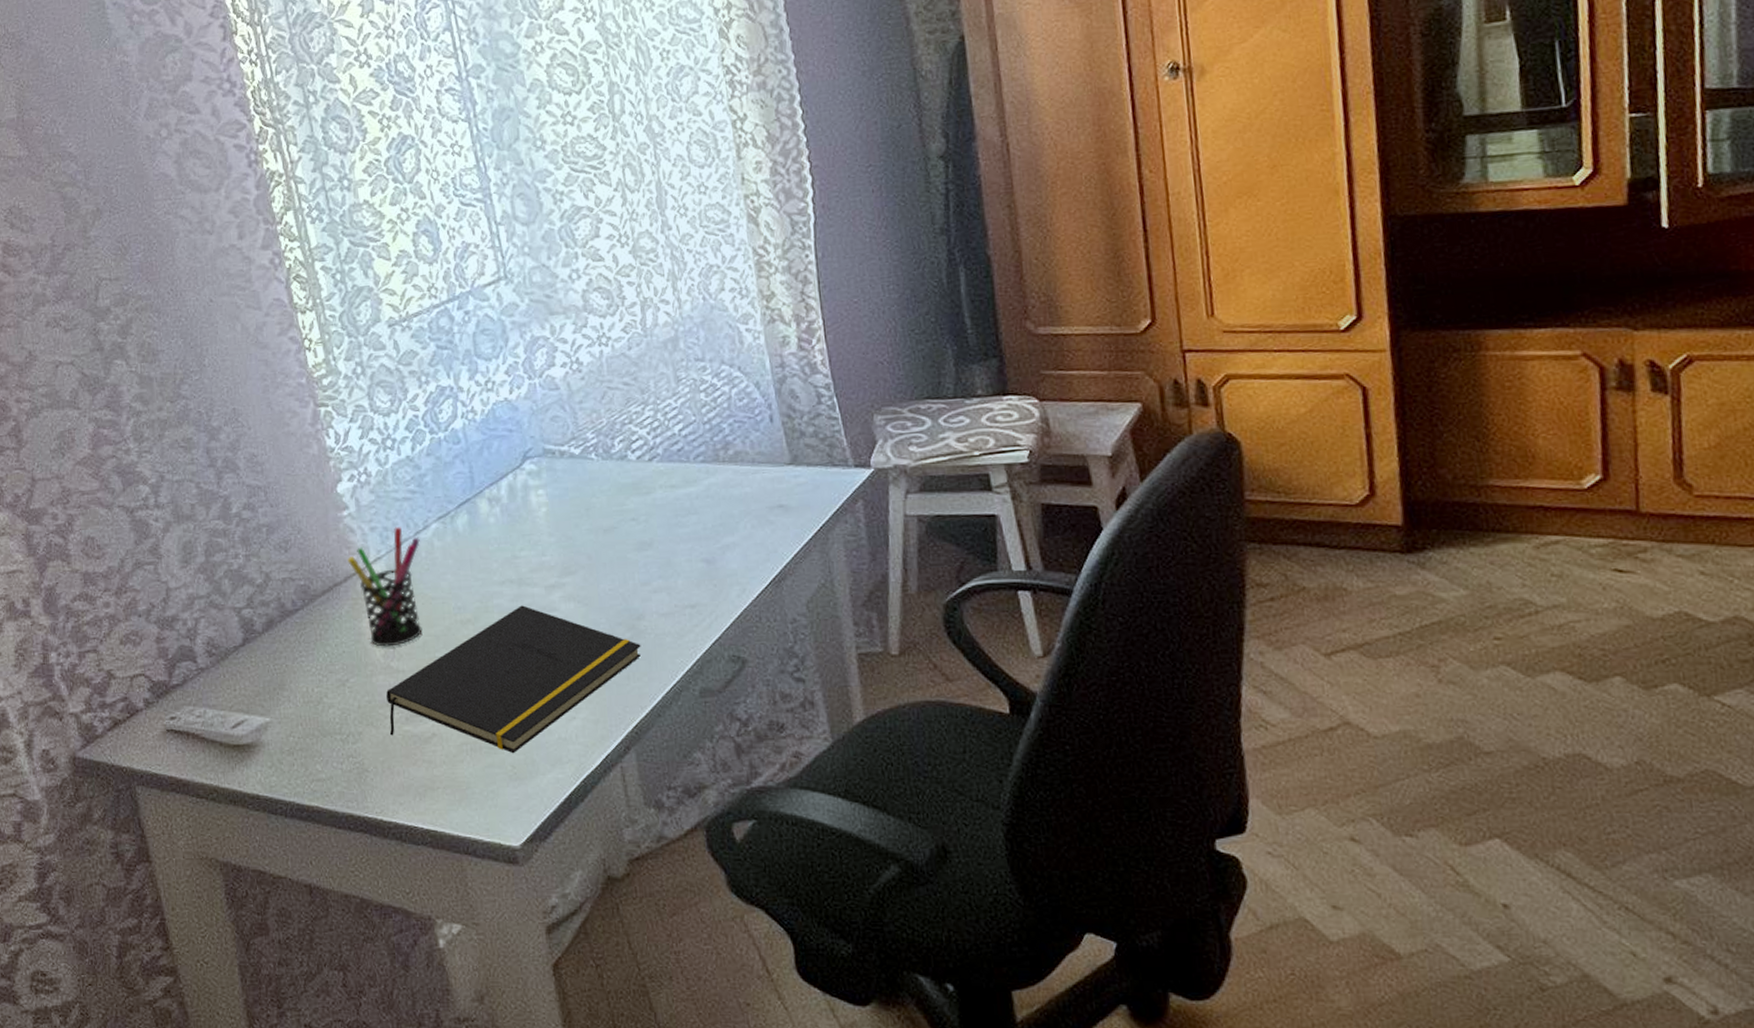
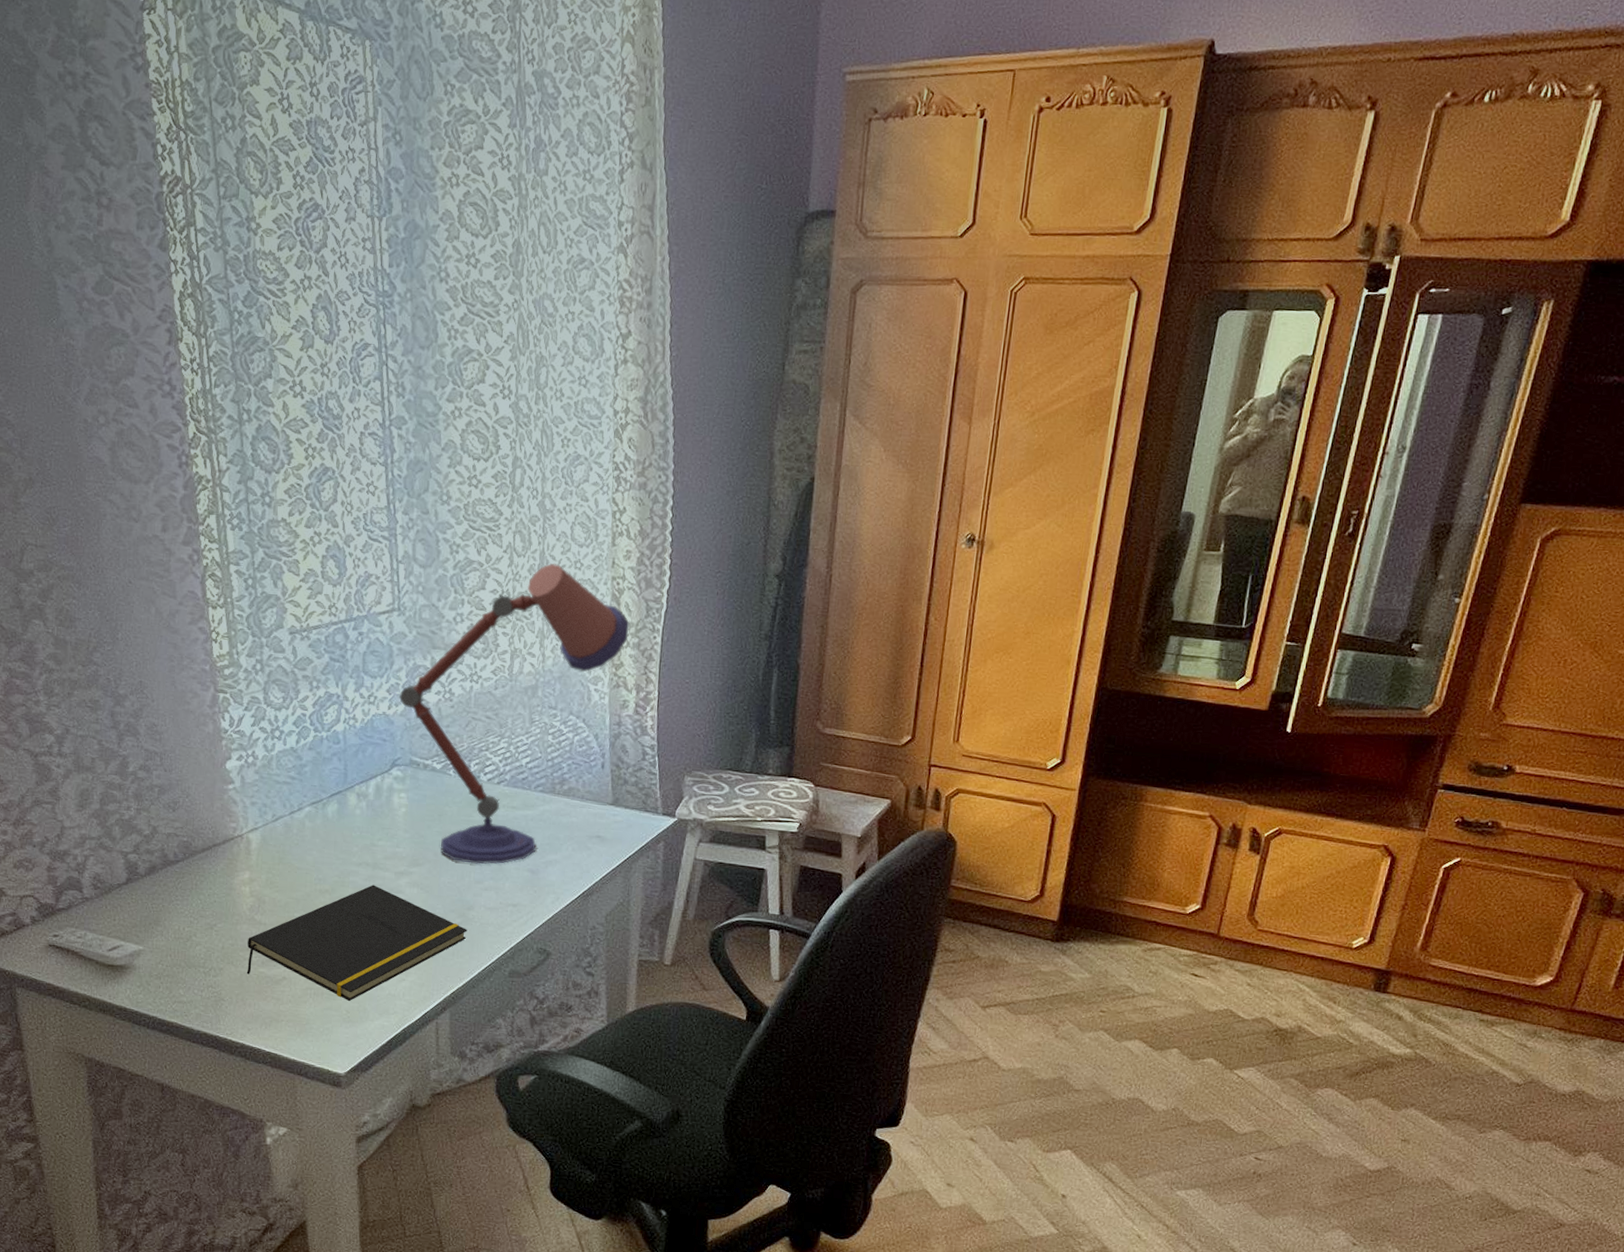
pen holder: present [346,527,423,647] -> none [227,805,293,903]
desk lamp: none [519,192,775,563] -> present [398,563,630,864]

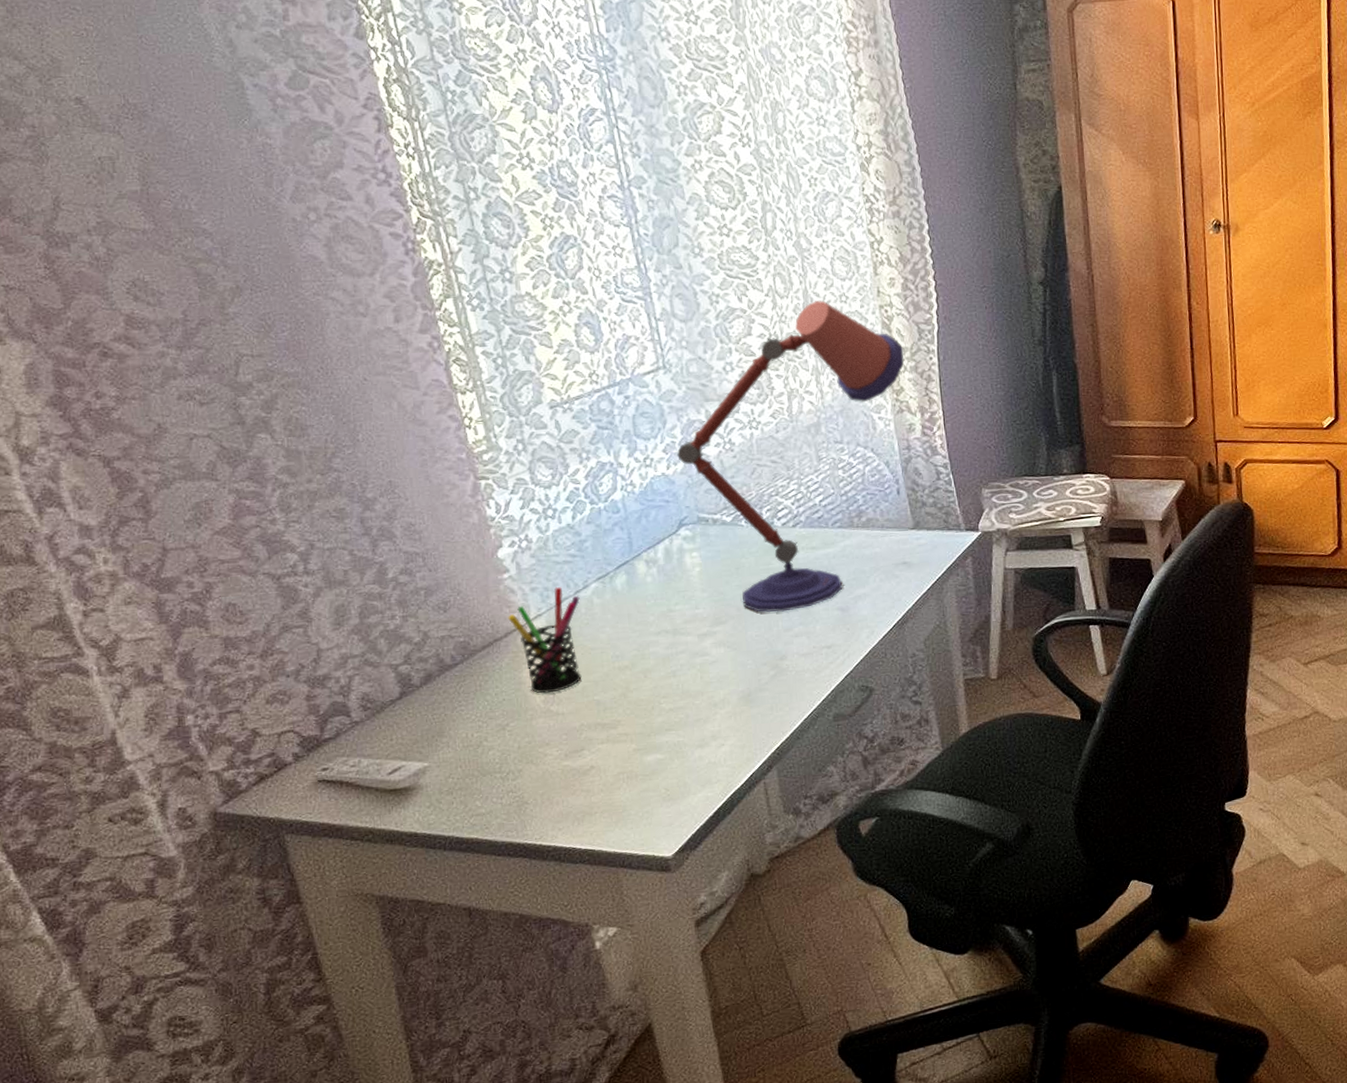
pen holder: none [227,805,293,903] -> present [507,587,582,694]
notepad: present [246,885,468,1001] -> none [546,652,783,778]

